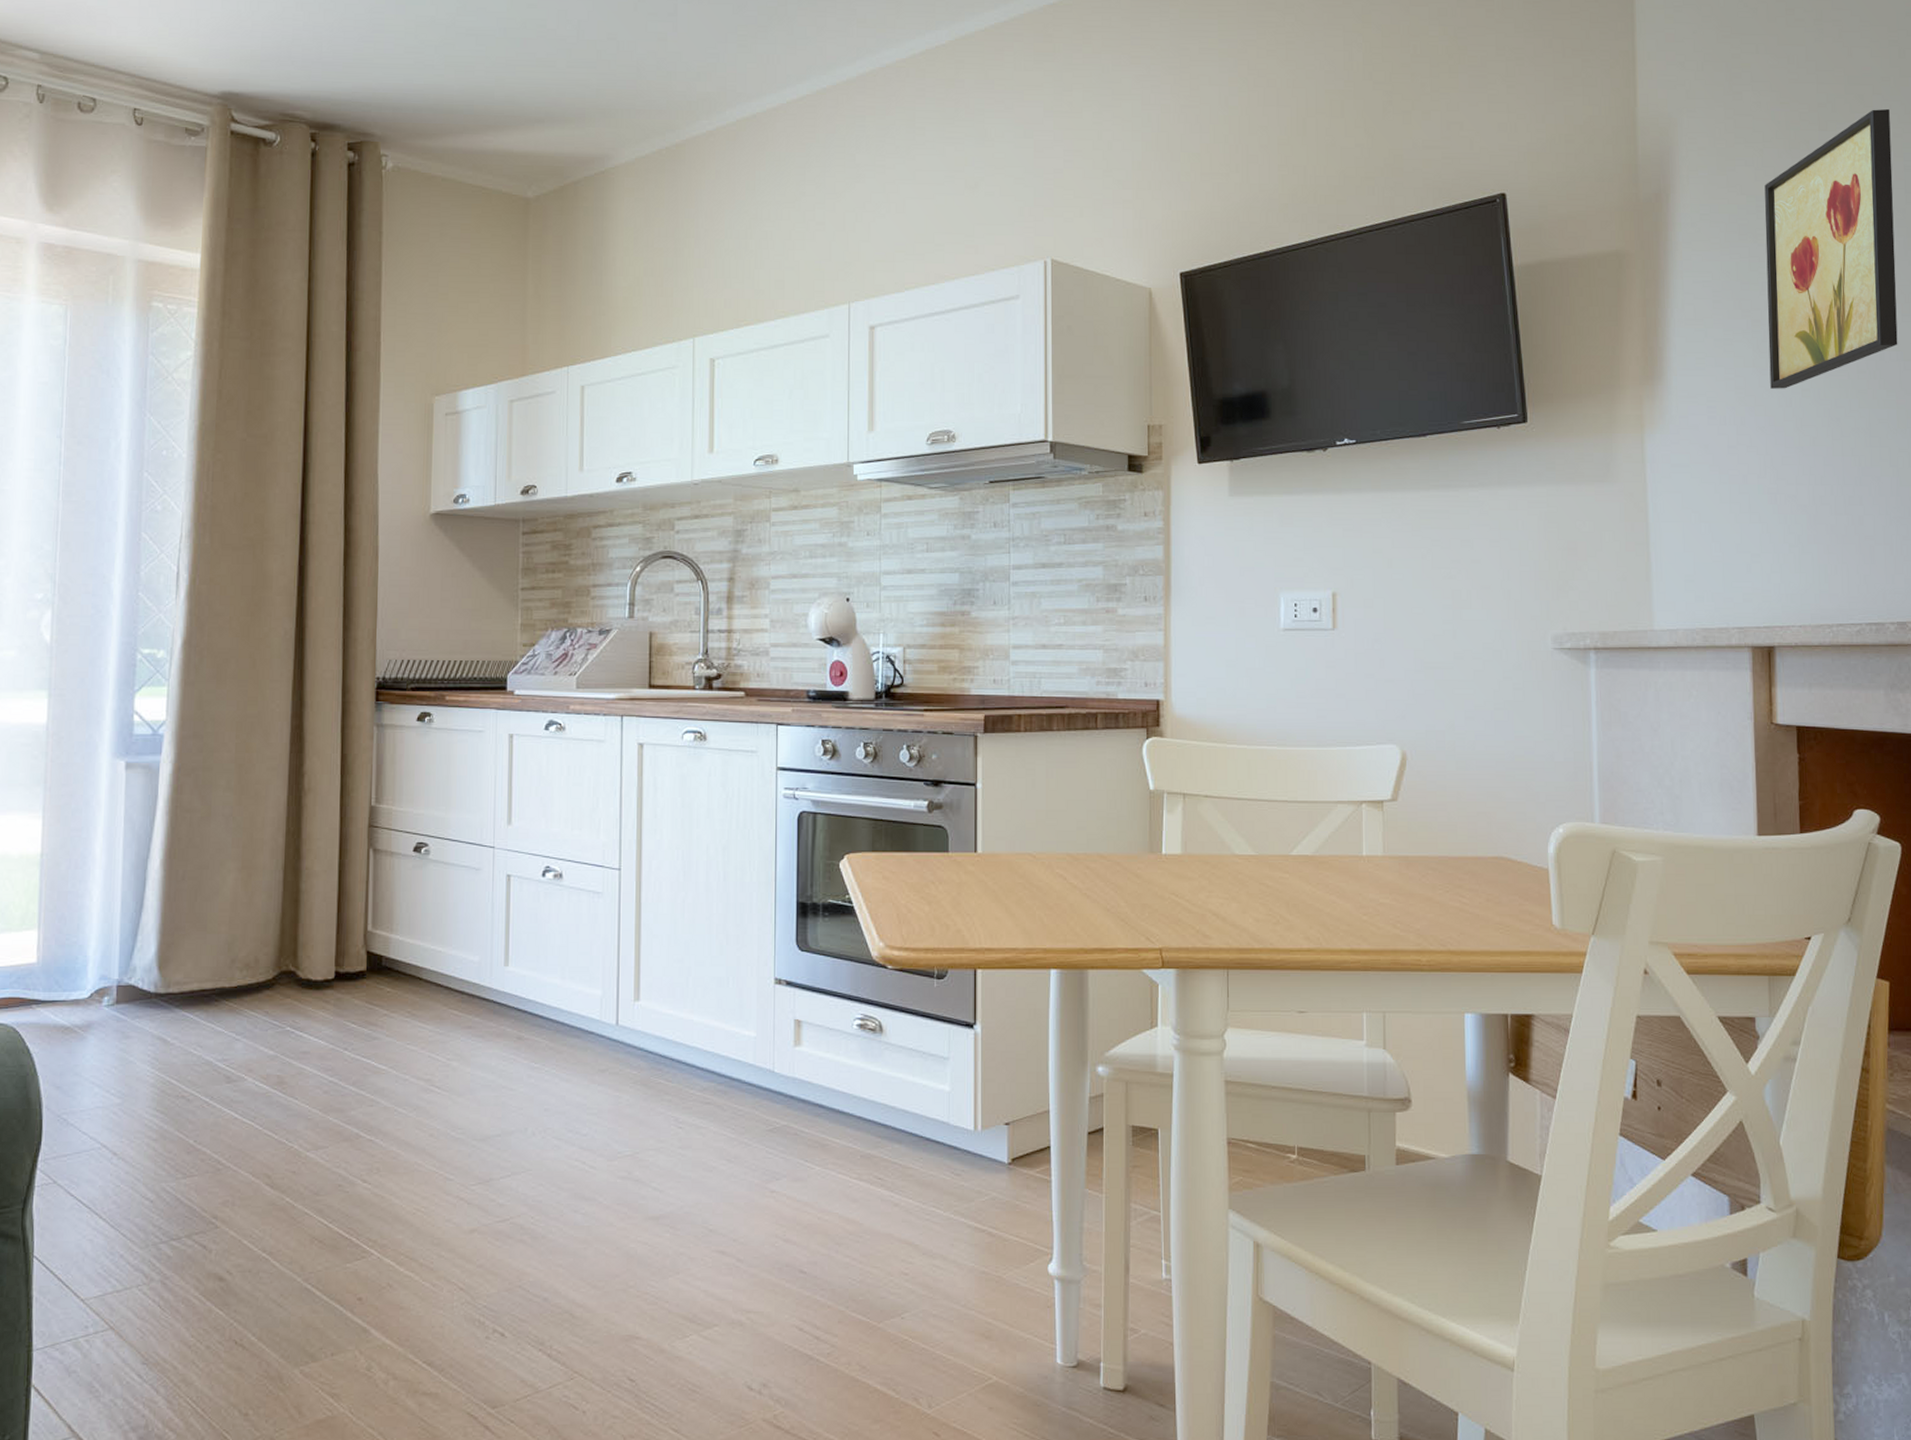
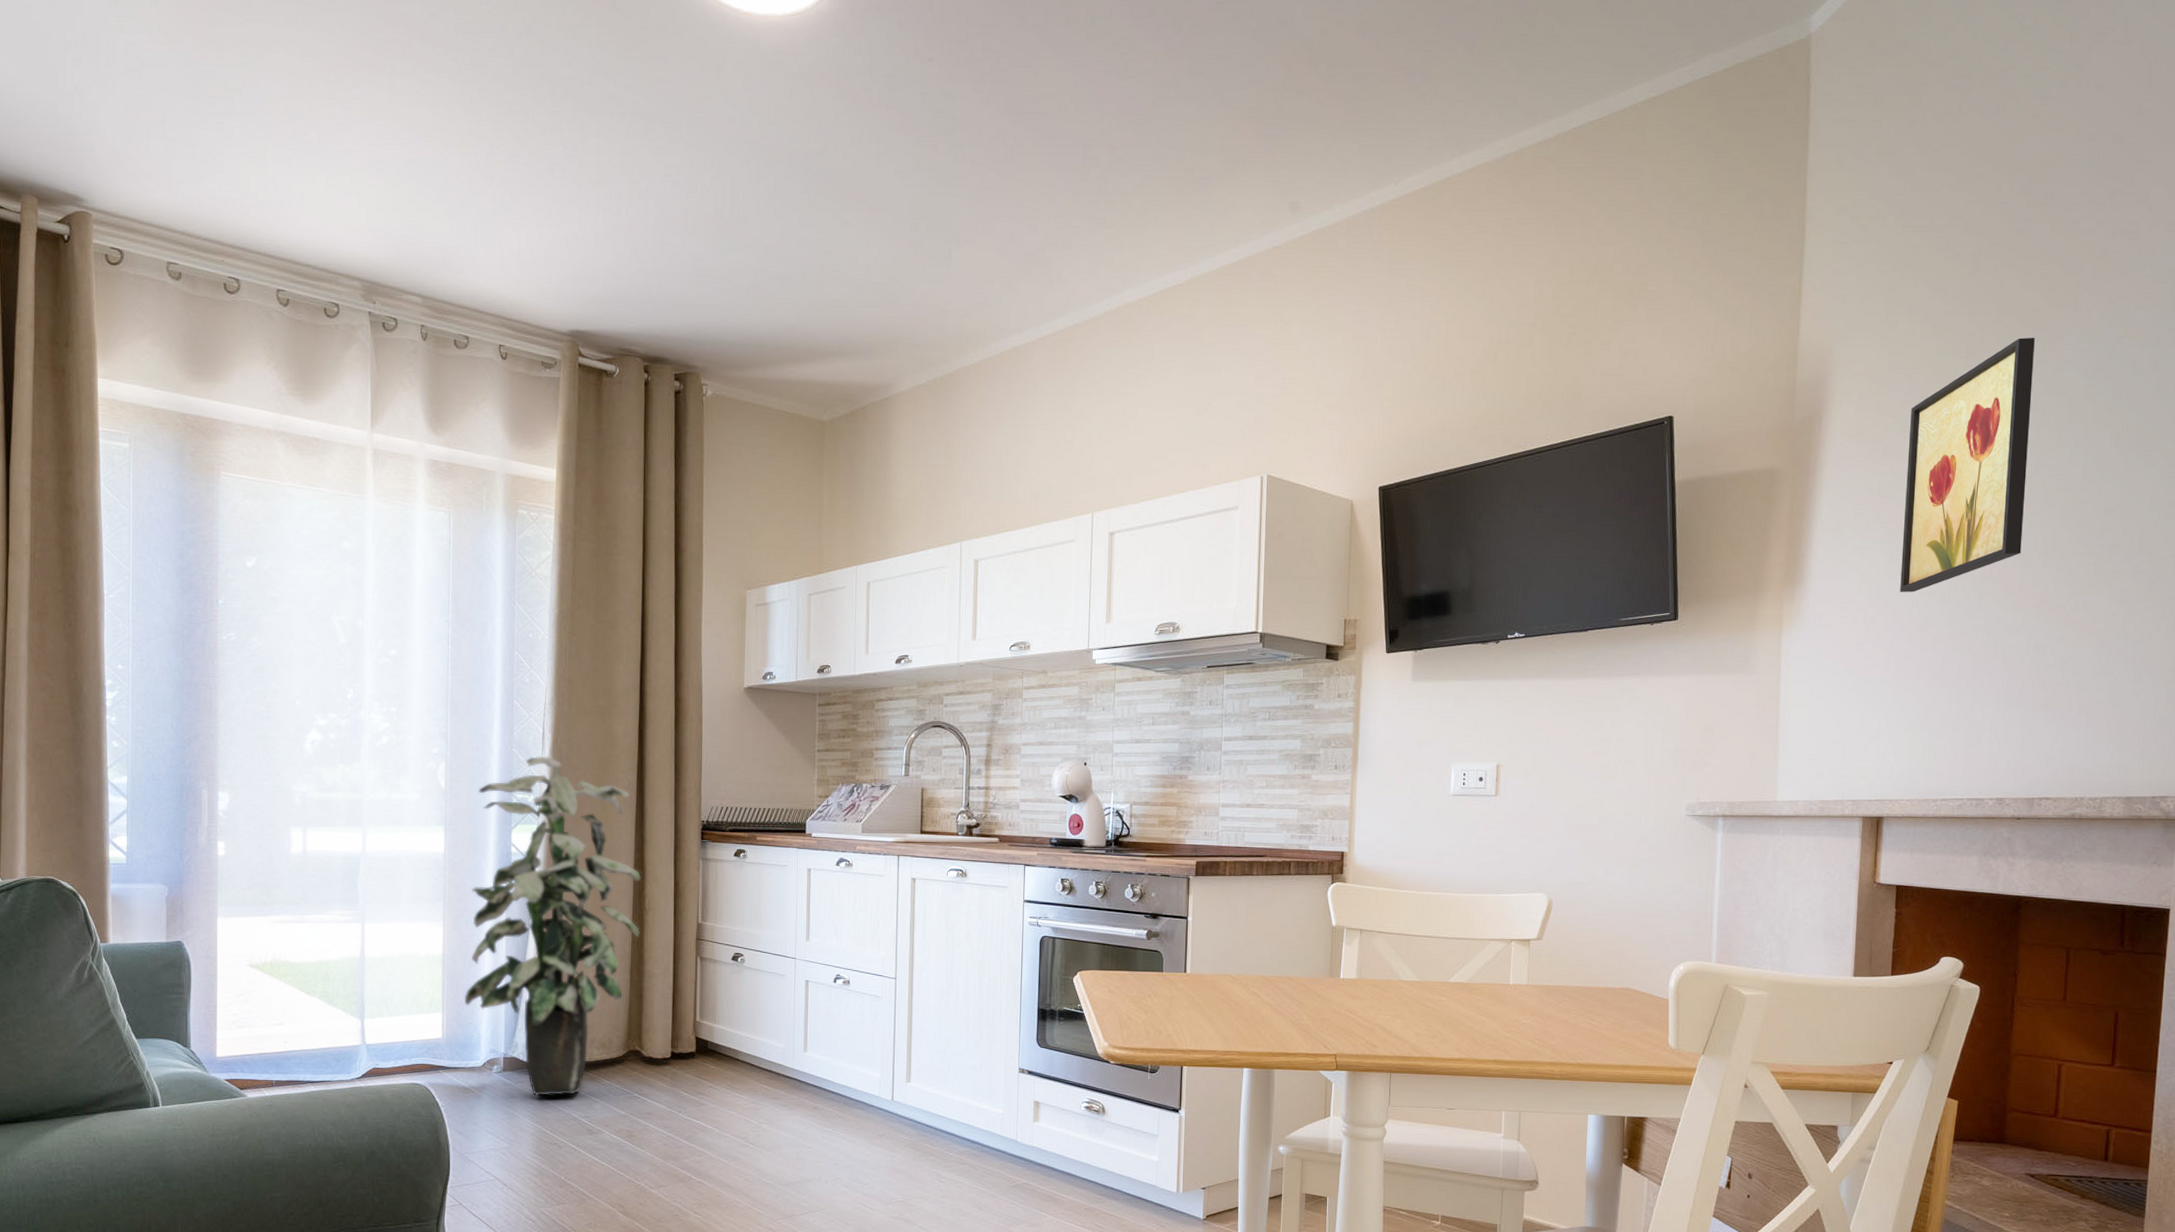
indoor plant: none [67,600,300,1034] -> present [464,755,642,1096]

